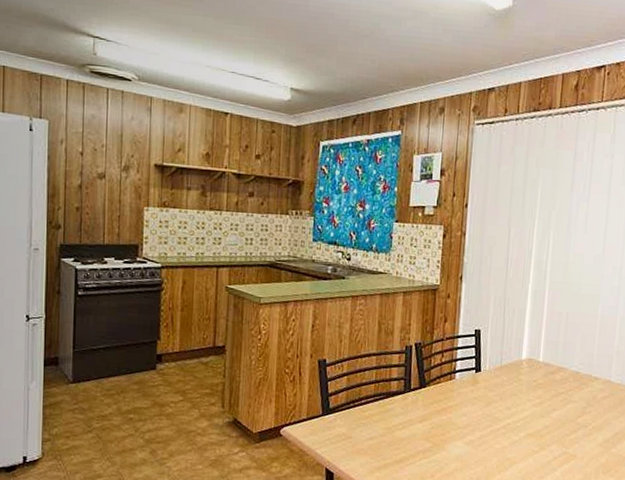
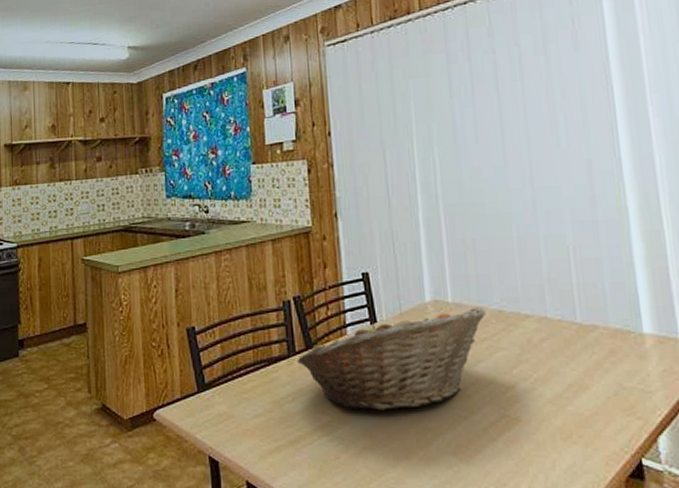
fruit basket: none [410,368,567,442] -> present [297,308,487,410]

